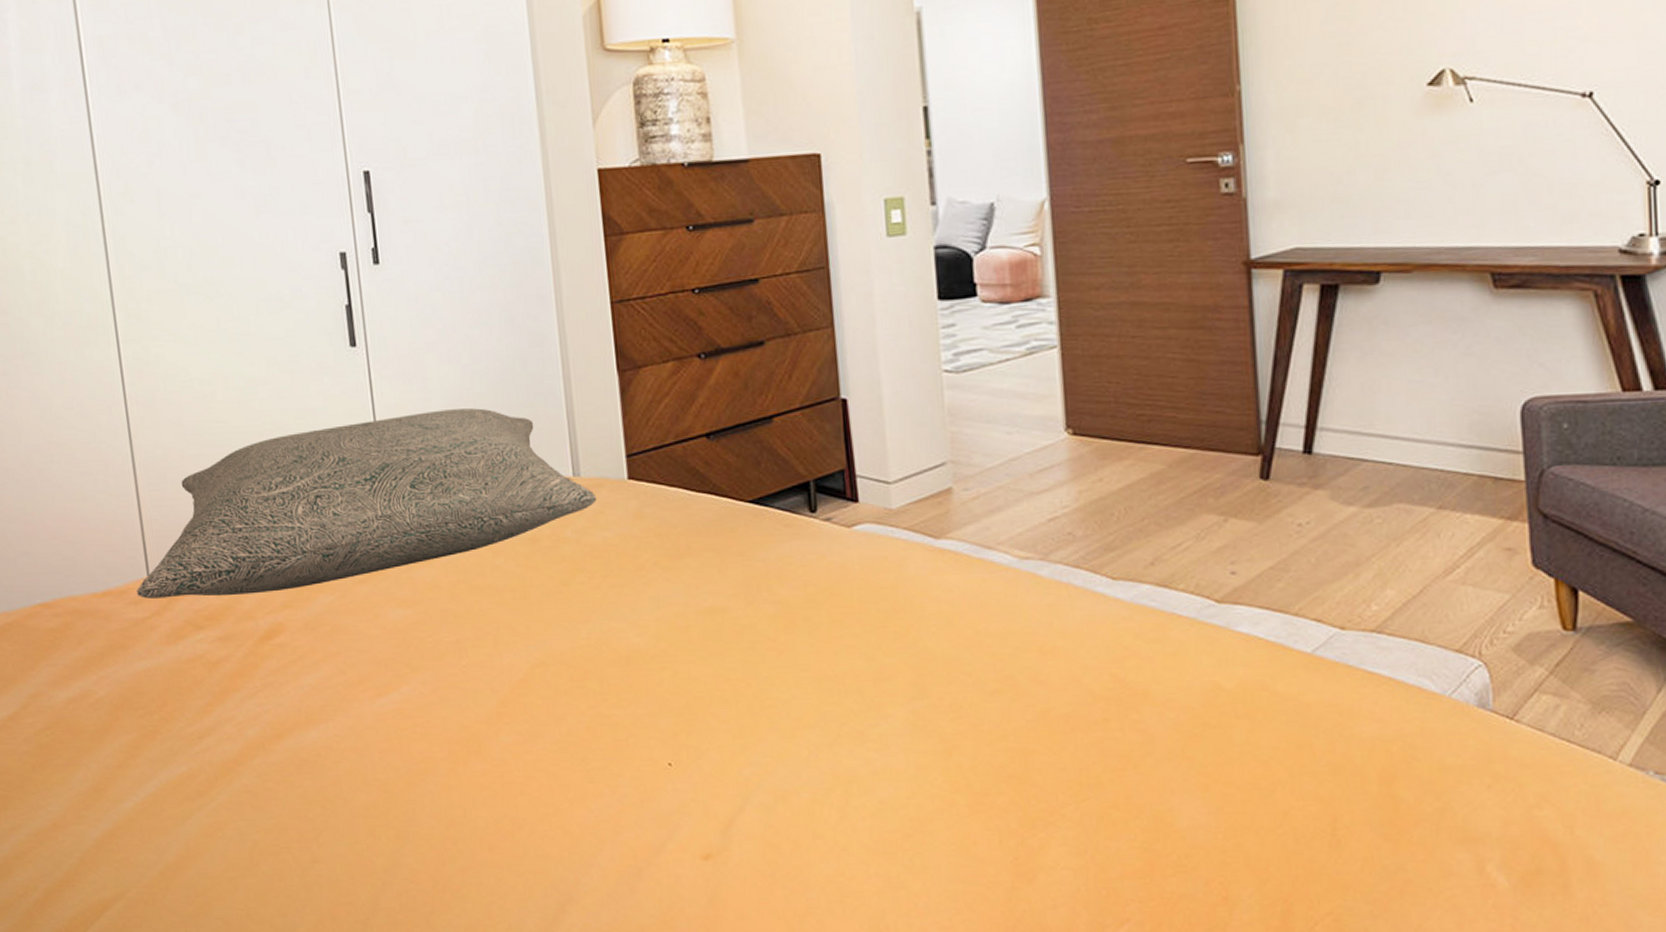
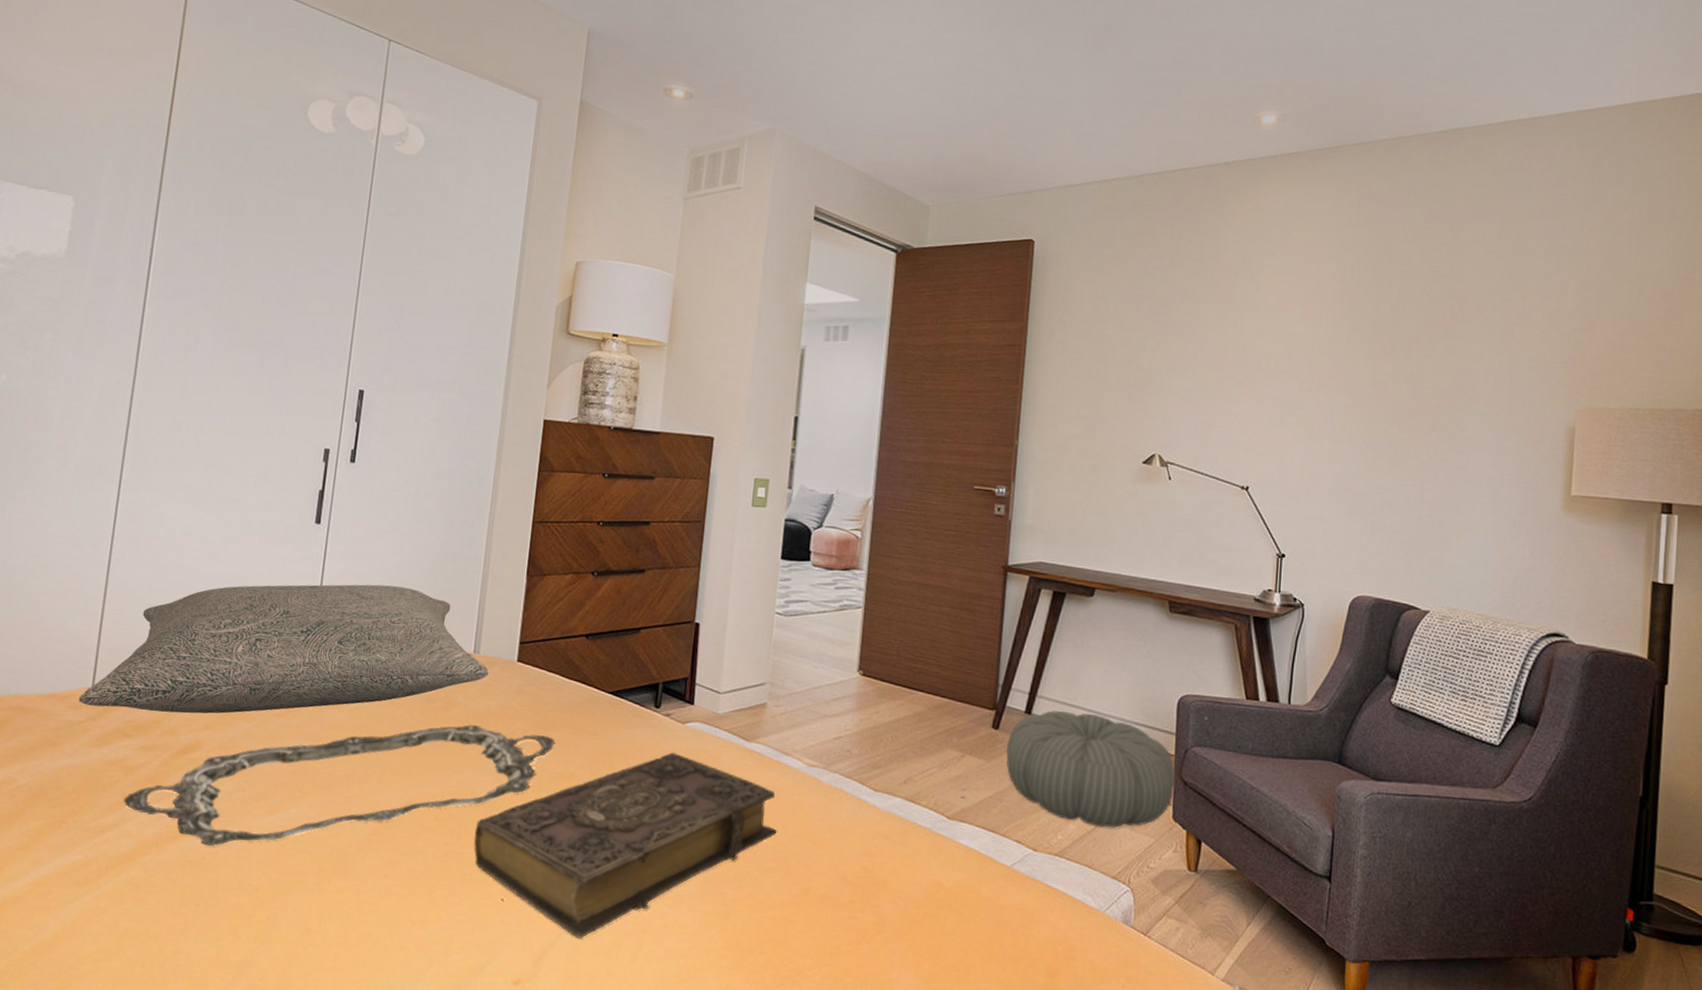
serving tray: none [214,563,695,740] -> present [124,725,555,846]
book: none [620,565,994,799] -> present [473,752,777,939]
pouf: none [1284,441,1531,589] -> present [1006,710,1176,828]

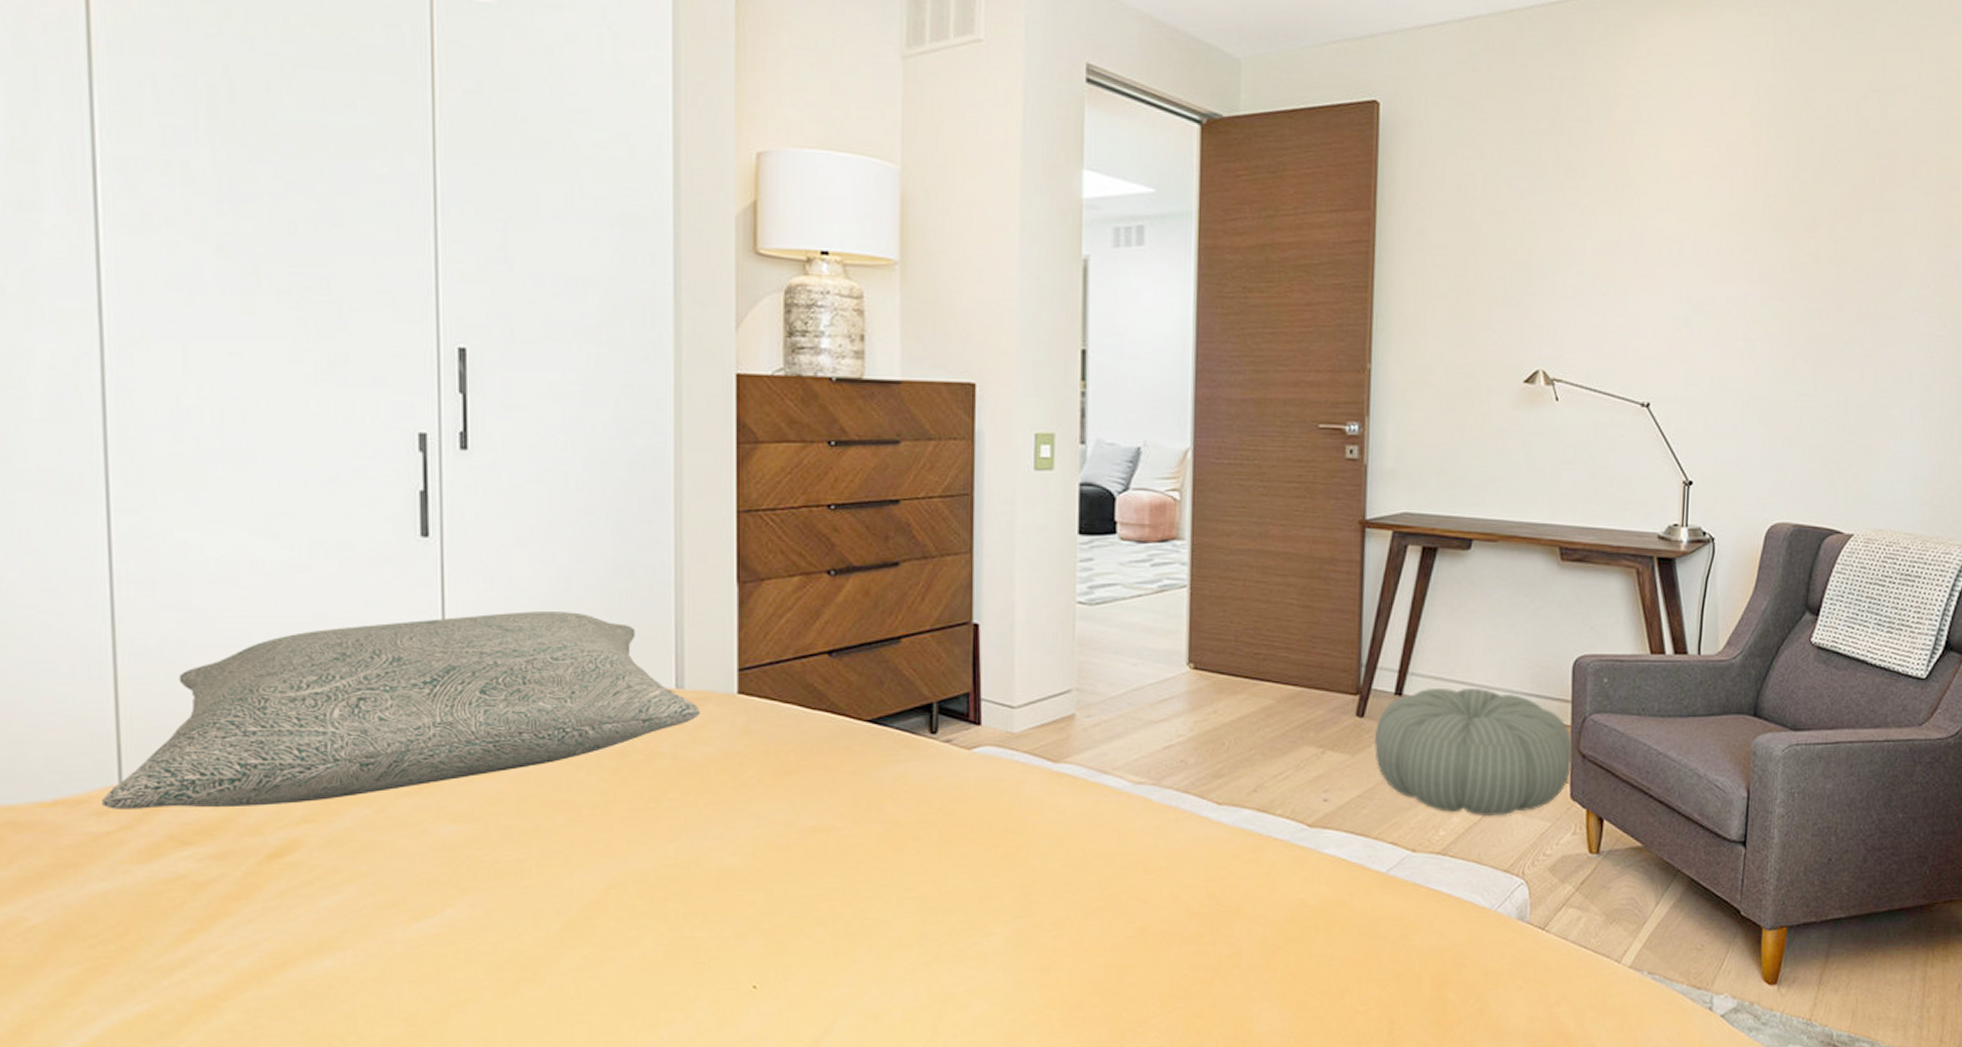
serving tray: present [124,725,555,846] -> none [197,779,802,970]
book: present [473,752,777,939] -> none [706,786,1101,1020]

